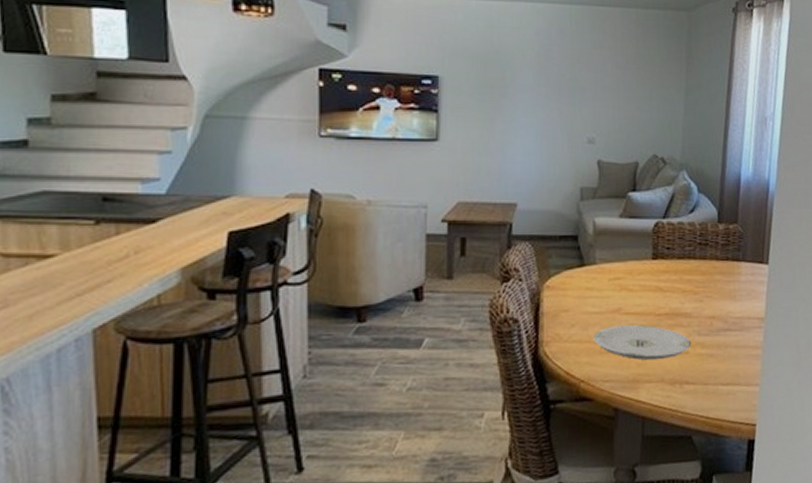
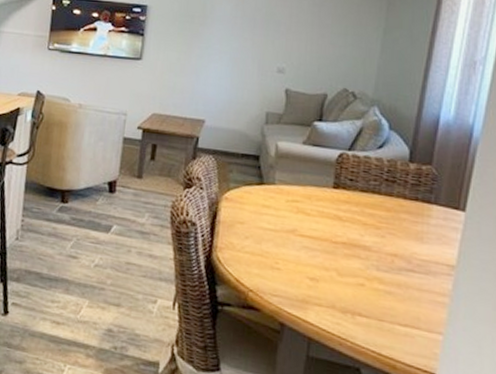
plate: present [593,325,692,361] -> none [266,245,369,287]

